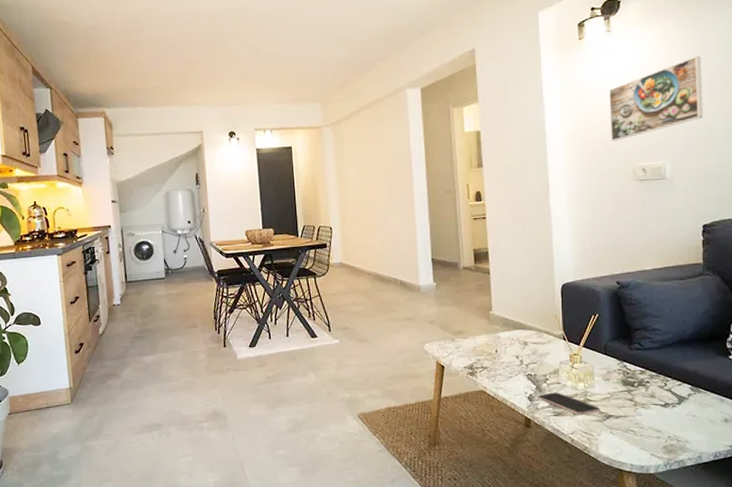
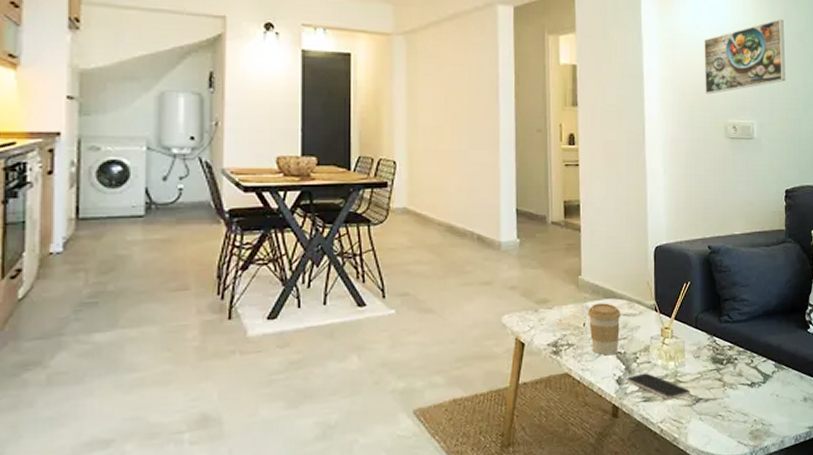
coffee cup: none [499,333,531,377] -> present [588,303,621,356]

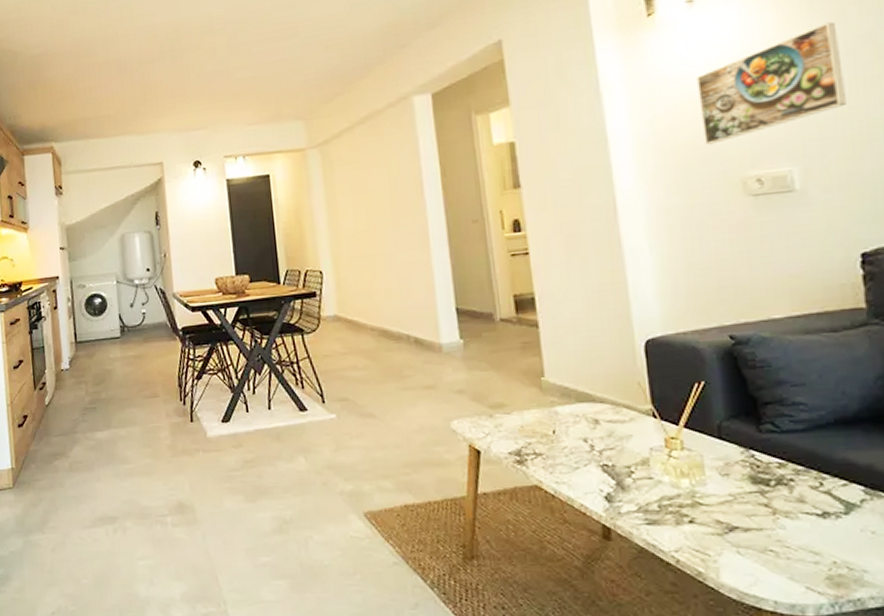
coffee cup: present [588,303,621,356] -> none [557,407,604,468]
smartphone: present [627,373,691,400] -> none [620,491,719,526]

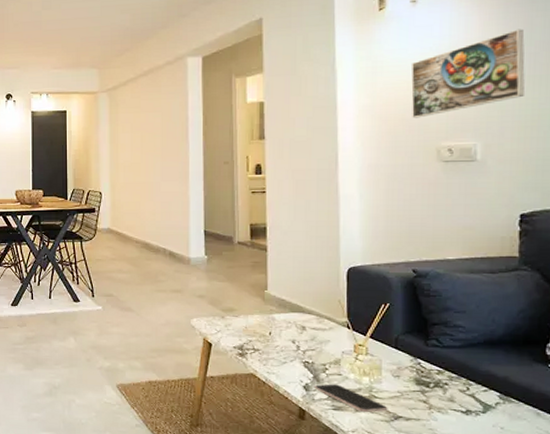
smartphone: none [620,491,719,526] -> present [315,384,388,413]

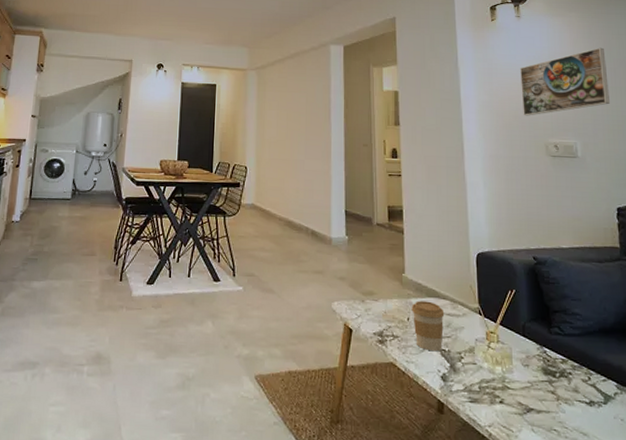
coffee cup: none [274,316,309,364] -> present [411,301,445,352]
smartphone: present [315,384,388,413] -> none [452,373,520,406]

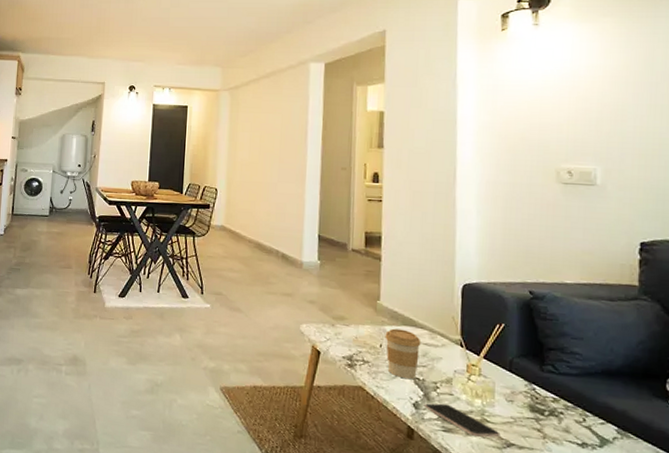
smartphone: none [452,373,520,406] -> present [425,403,501,438]
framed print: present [520,47,610,116] -> none [531,58,646,139]

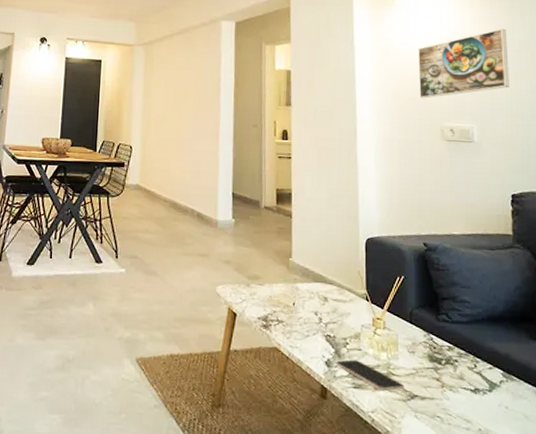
coffee cup: present [385,328,421,380] -> none [297,285,331,337]
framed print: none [531,58,646,139] -> present [418,28,509,99]

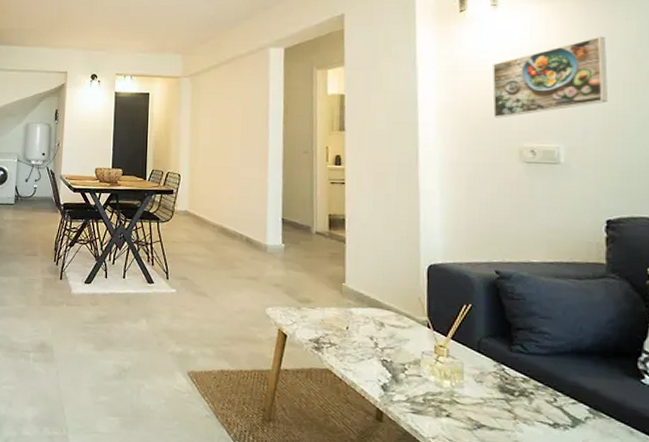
smartphone: present [336,359,405,392] -> none [393,385,471,419]

